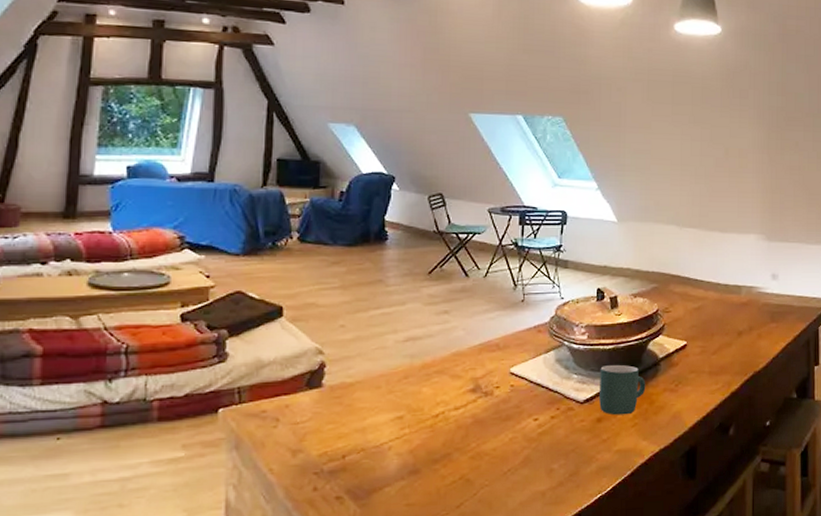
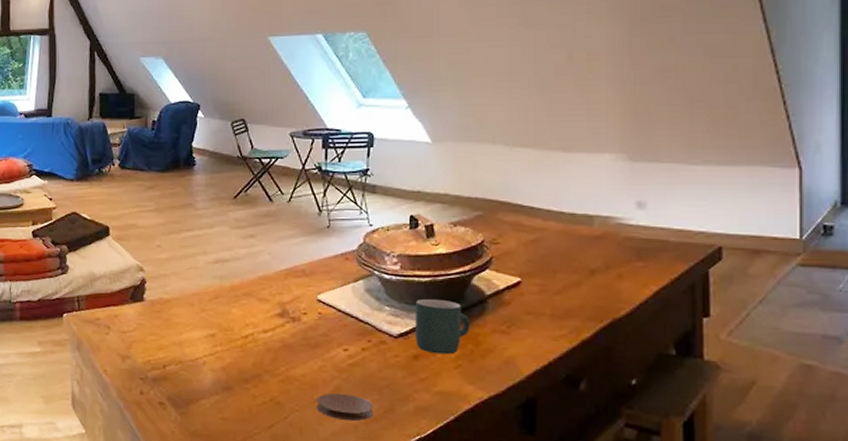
coaster: none [506,462,560,490] -> present [317,393,373,422]

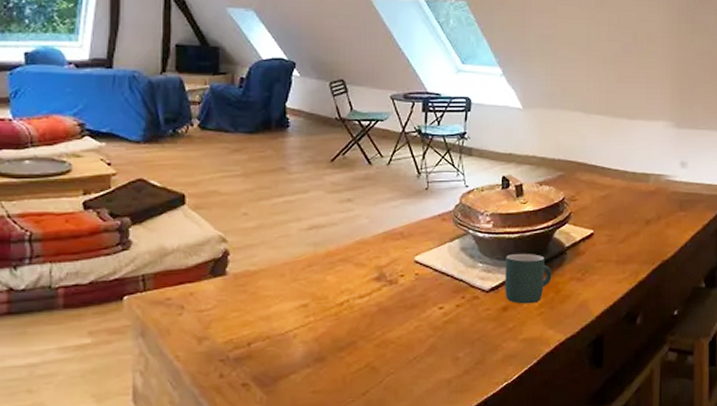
coaster: present [317,393,373,422] -> none [412,350,465,377]

